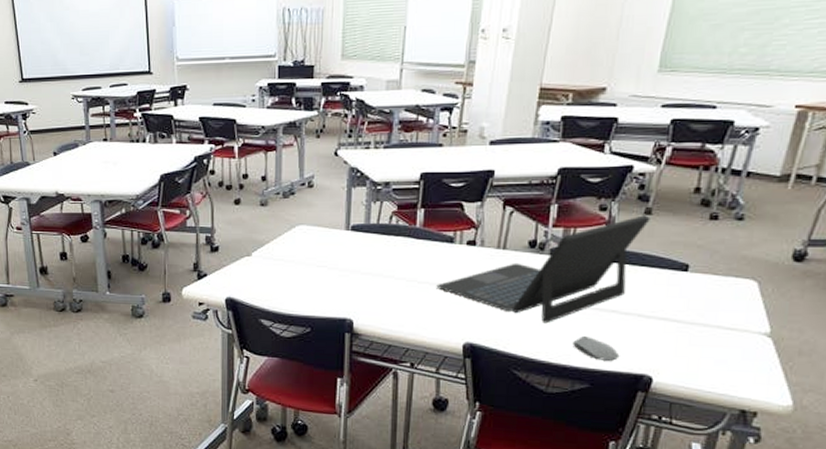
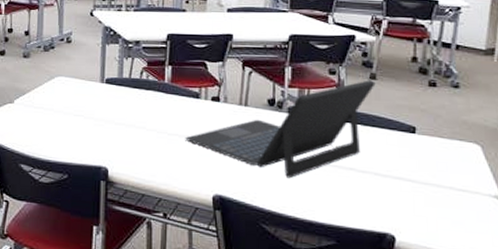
computer mouse: present [573,336,620,361] -> none [316,192,362,218]

